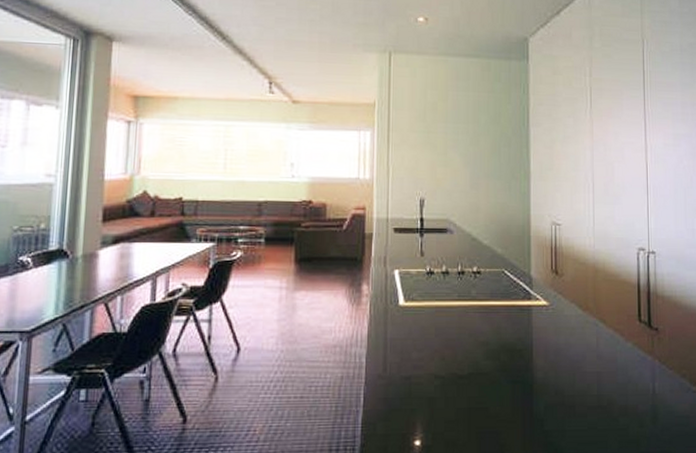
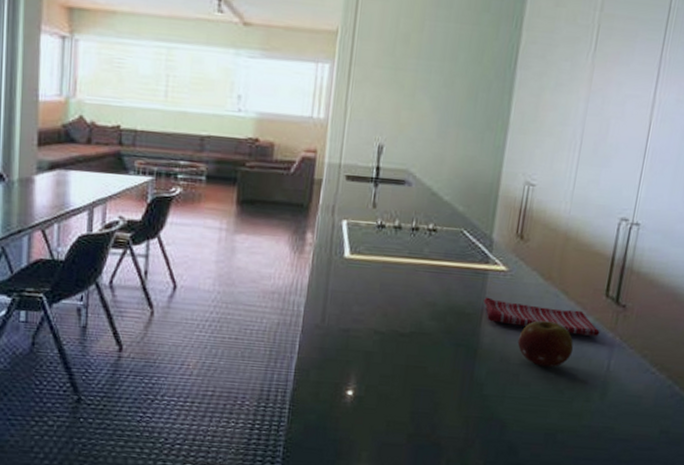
dish towel: none [532,332,640,361] -> present [483,297,600,336]
fruit: none [568,350,620,396] -> present [517,320,574,368]

